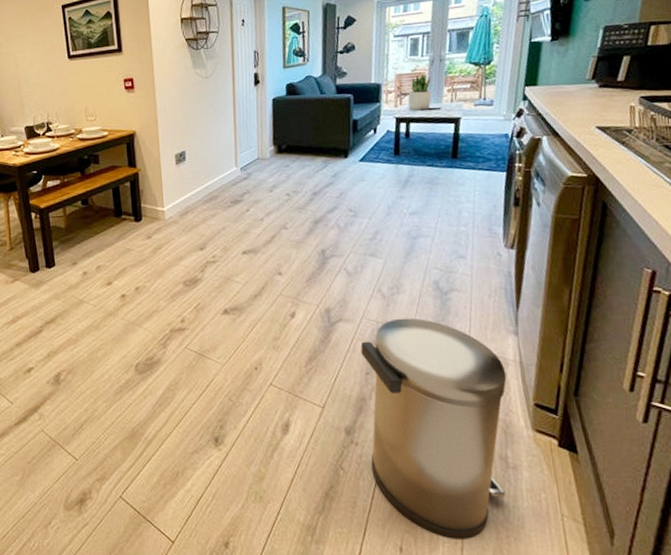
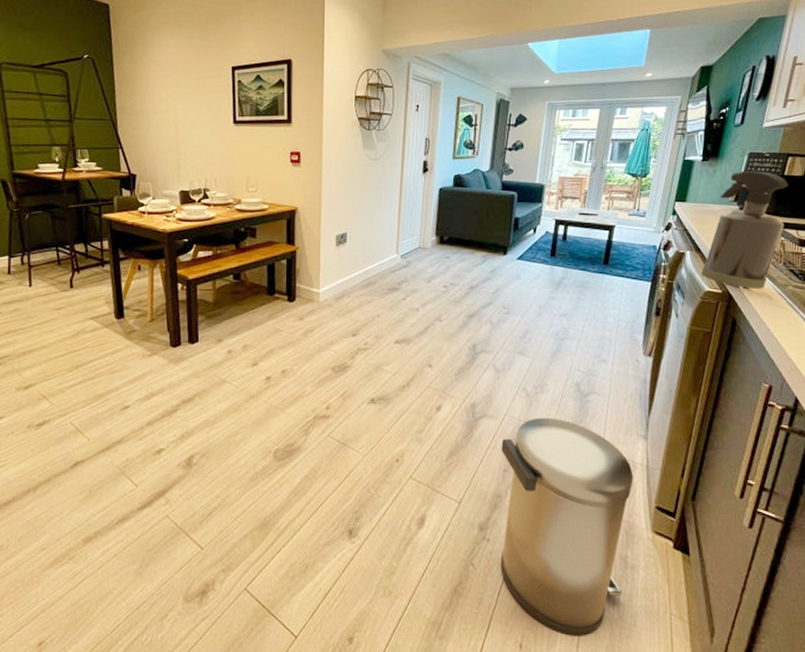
planter: present [407,73,432,111] -> none [568,179,592,215]
spray bottle: none [561,44,654,170] -> present [701,171,788,289]

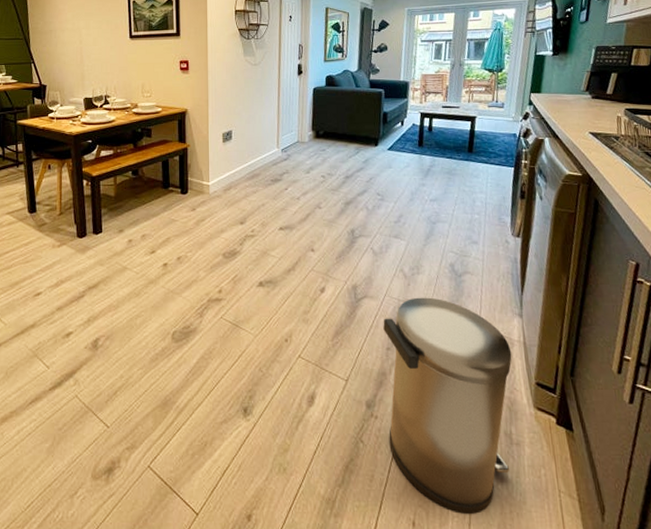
spray bottle: present [701,171,788,289] -> none [561,63,636,171]

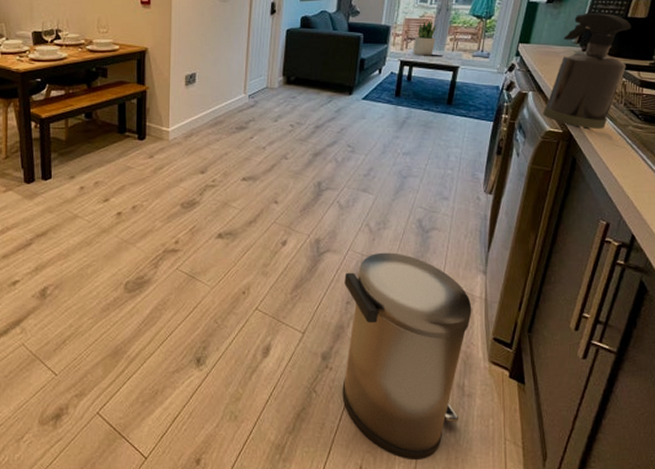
planter: none [431,75,452,108] -> present [413,20,437,56]
spray bottle: none [561,63,636,171] -> present [543,13,631,129]

